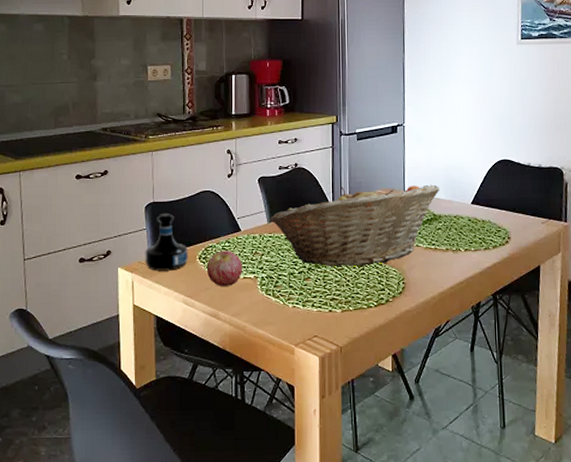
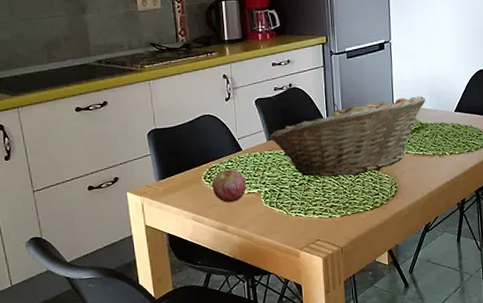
tequila bottle: present [145,213,188,271] -> none [151,138,194,193]

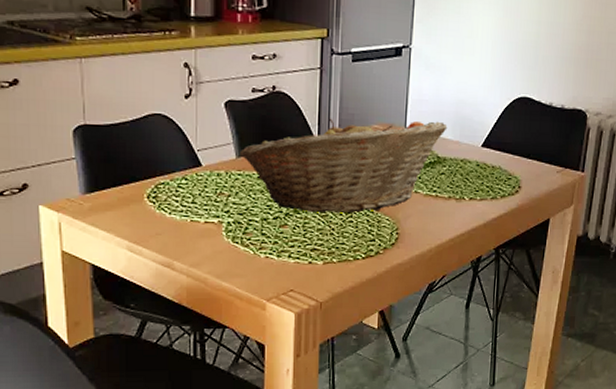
apple: present [212,169,246,202] -> none [157,189,203,231]

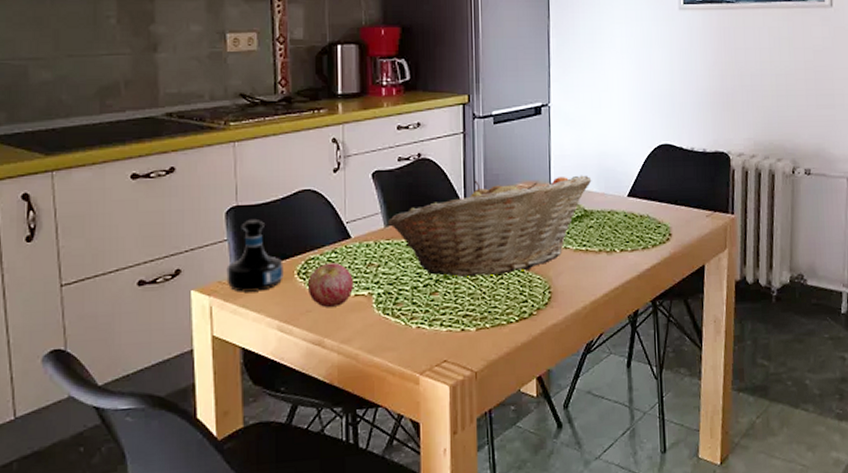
tequila bottle: none [75,139,133,211] -> present [226,218,284,292]
apple: none [157,189,203,231] -> present [307,263,353,307]

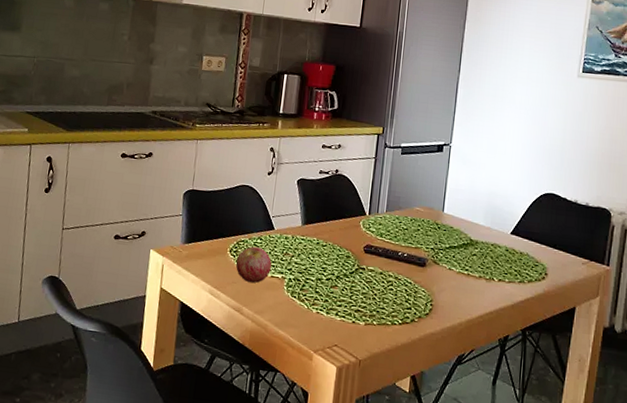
tequila bottle: present [226,218,284,292] -> none [177,201,221,260]
fruit basket: present [388,175,592,277] -> none [305,199,480,282]

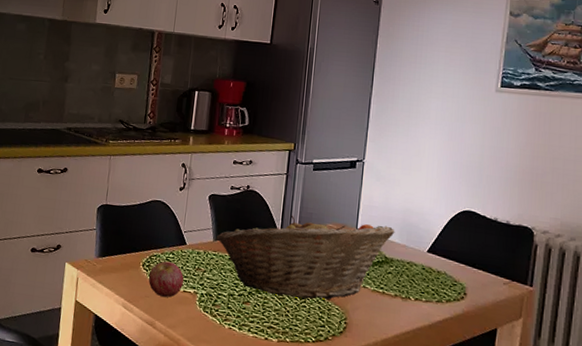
fruit basket: none [305,199,480,282] -> present [216,215,395,299]

